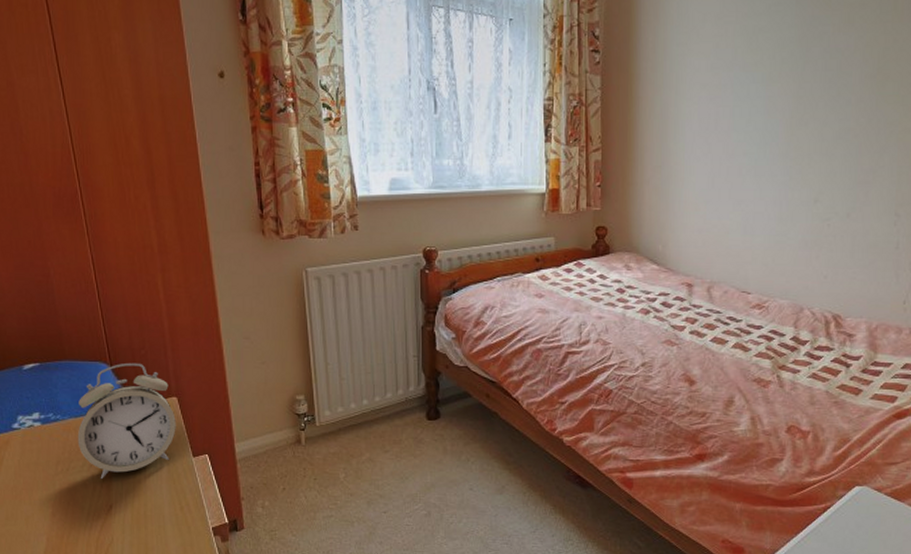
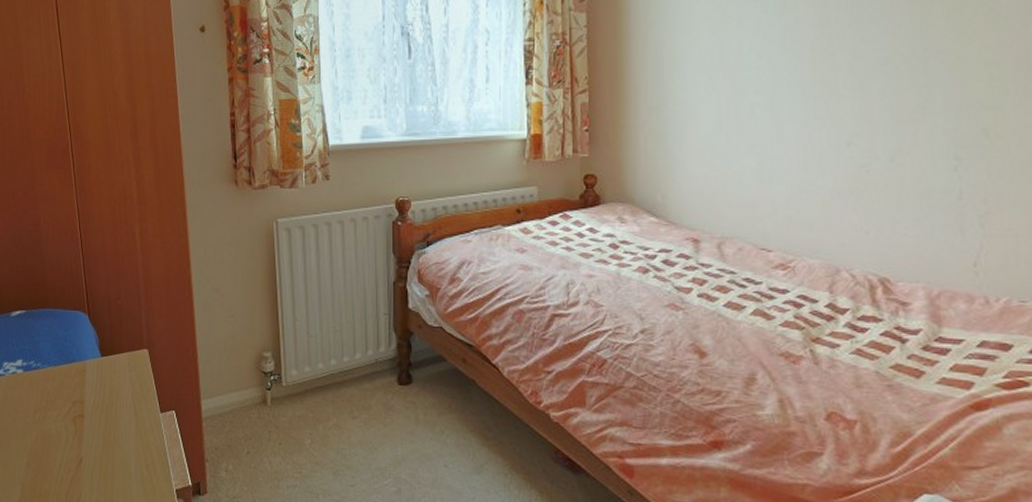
alarm clock: present [77,362,176,479] -> none [54,312,146,430]

